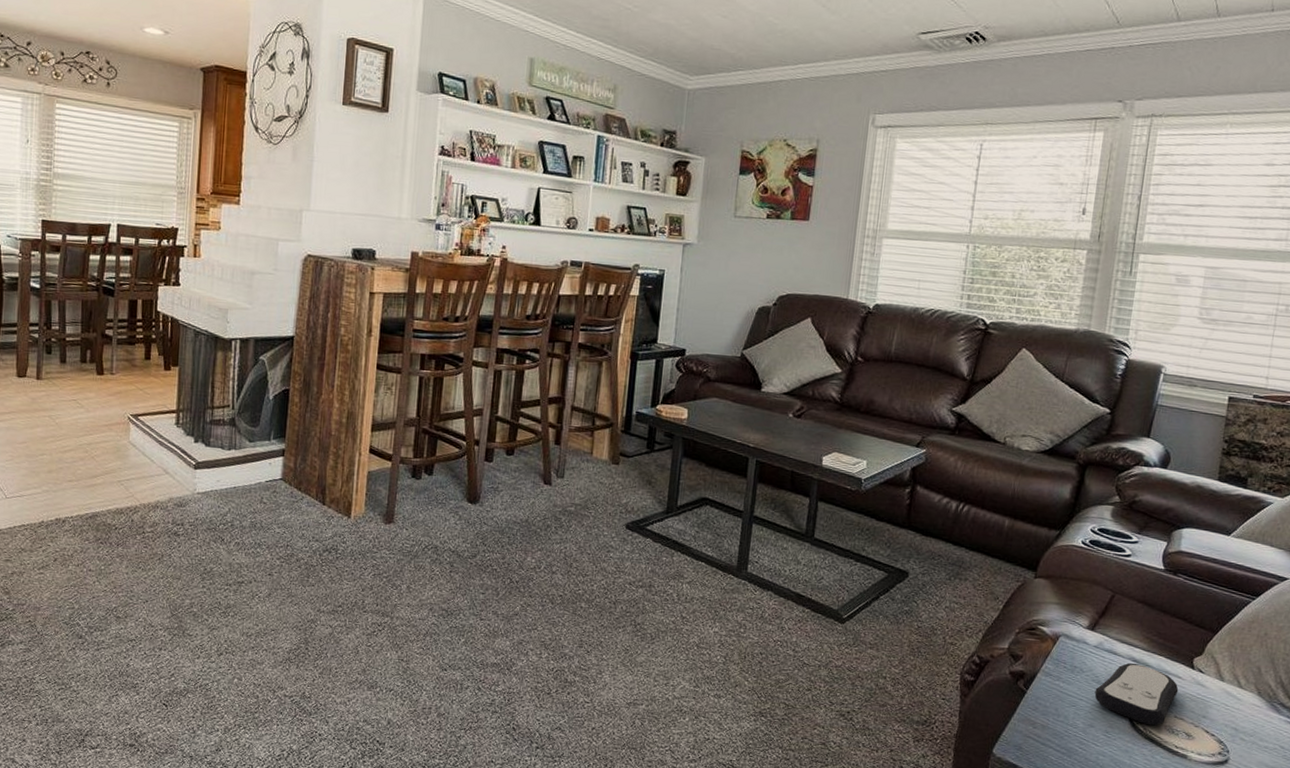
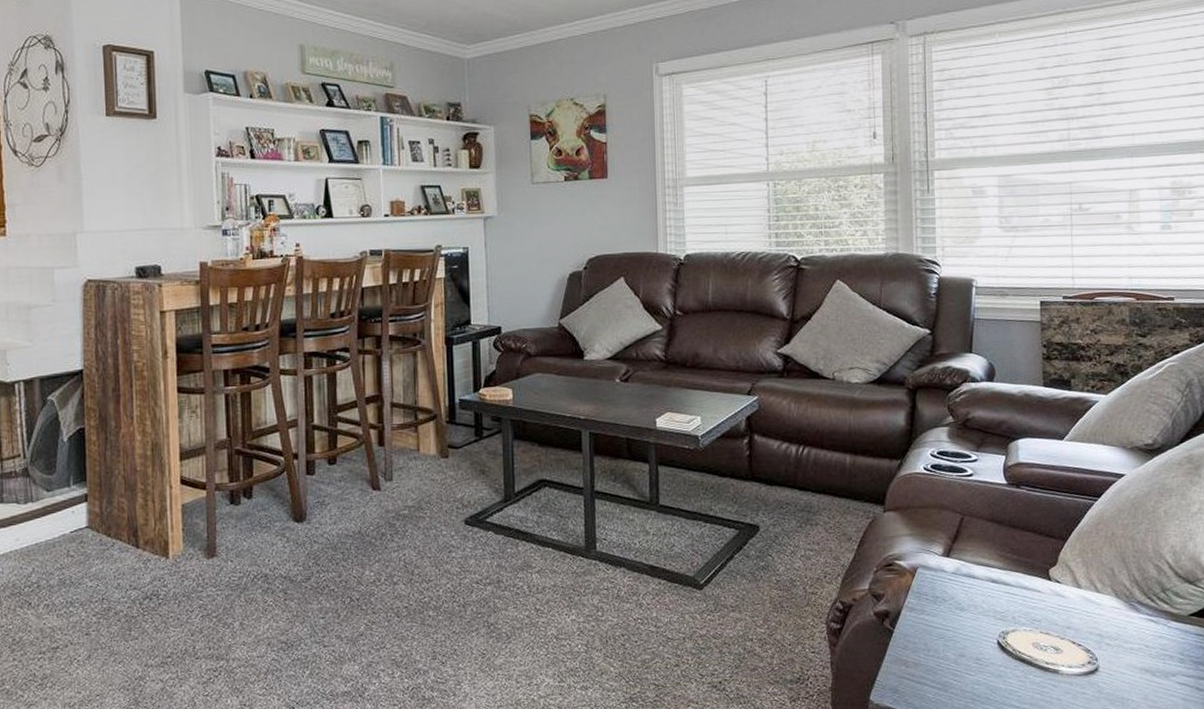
remote control: present [1094,663,1179,726] -> none [960,583,1040,646]

